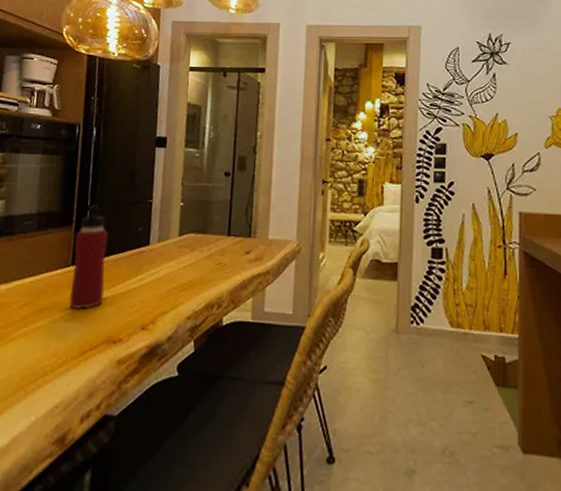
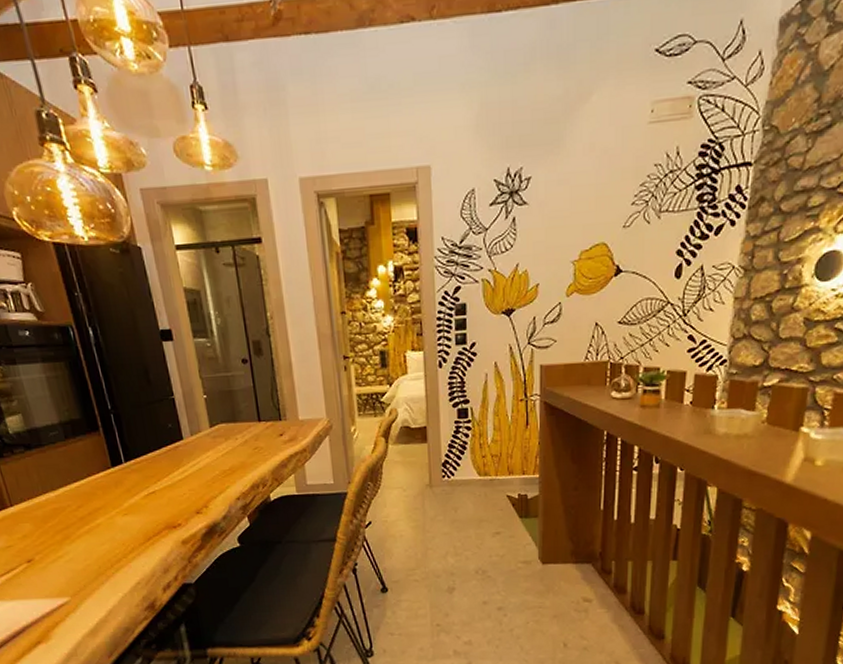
water bottle: present [68,203,109,311] -> none [106,406,153,506]

